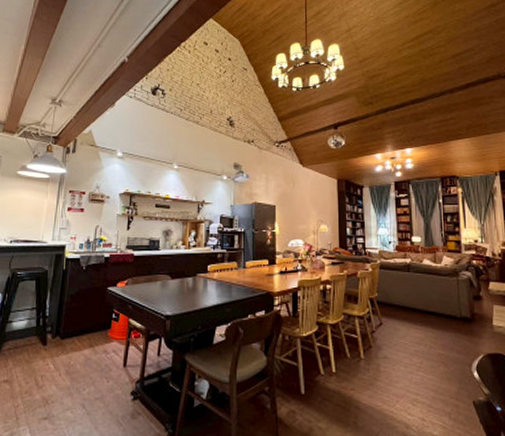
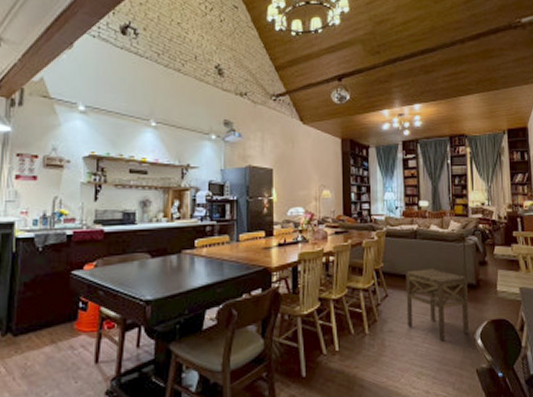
side table: none [399,301,465,372] -> present [405,269,470,342]

